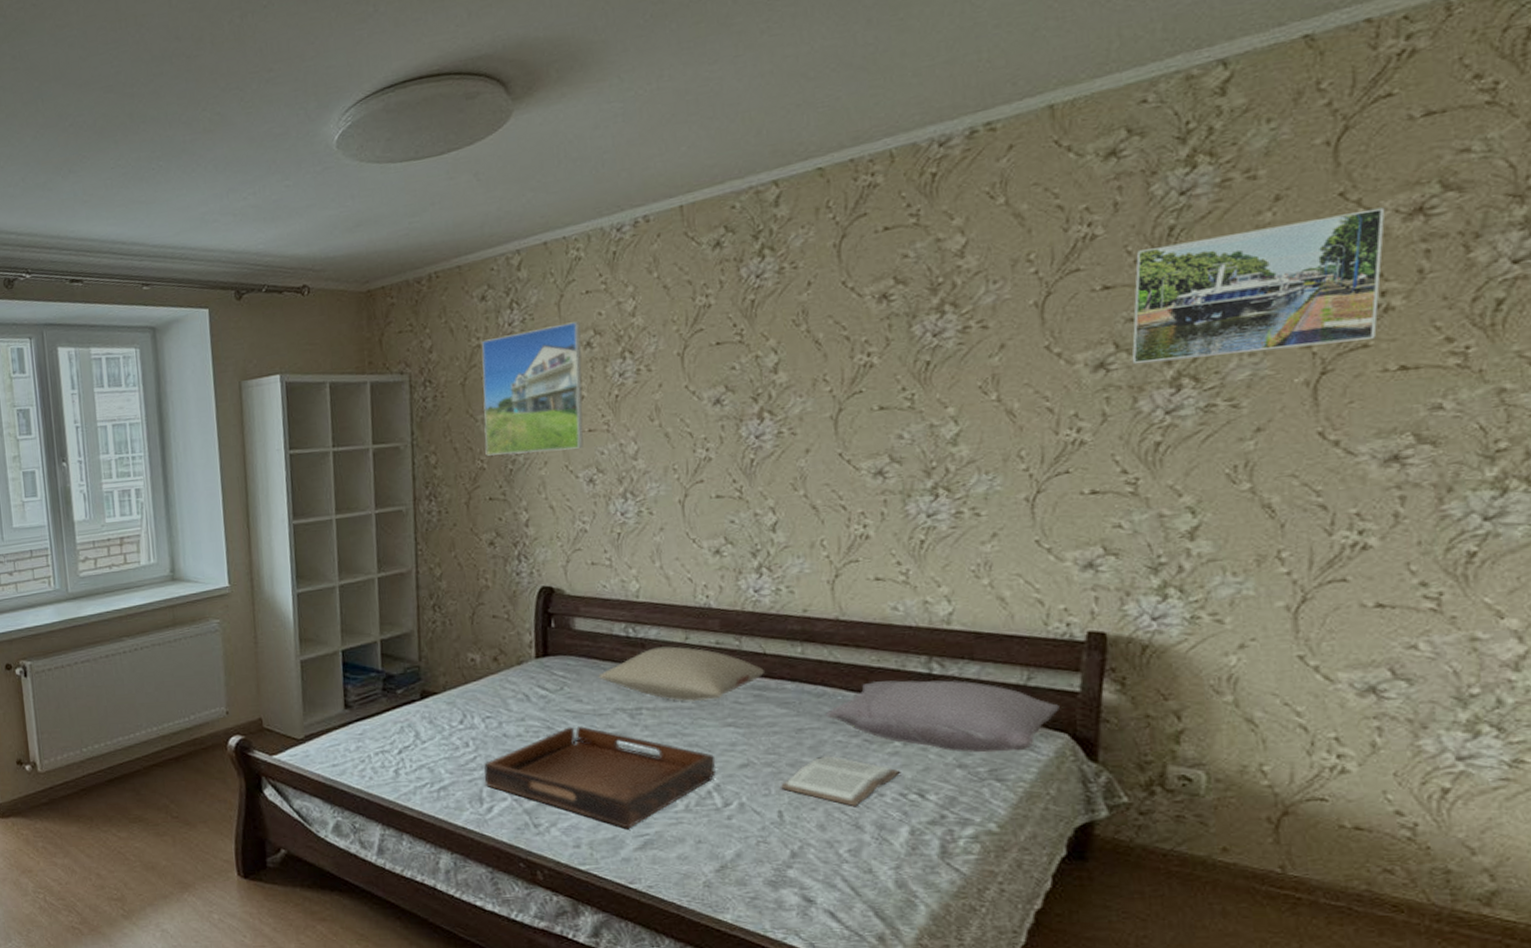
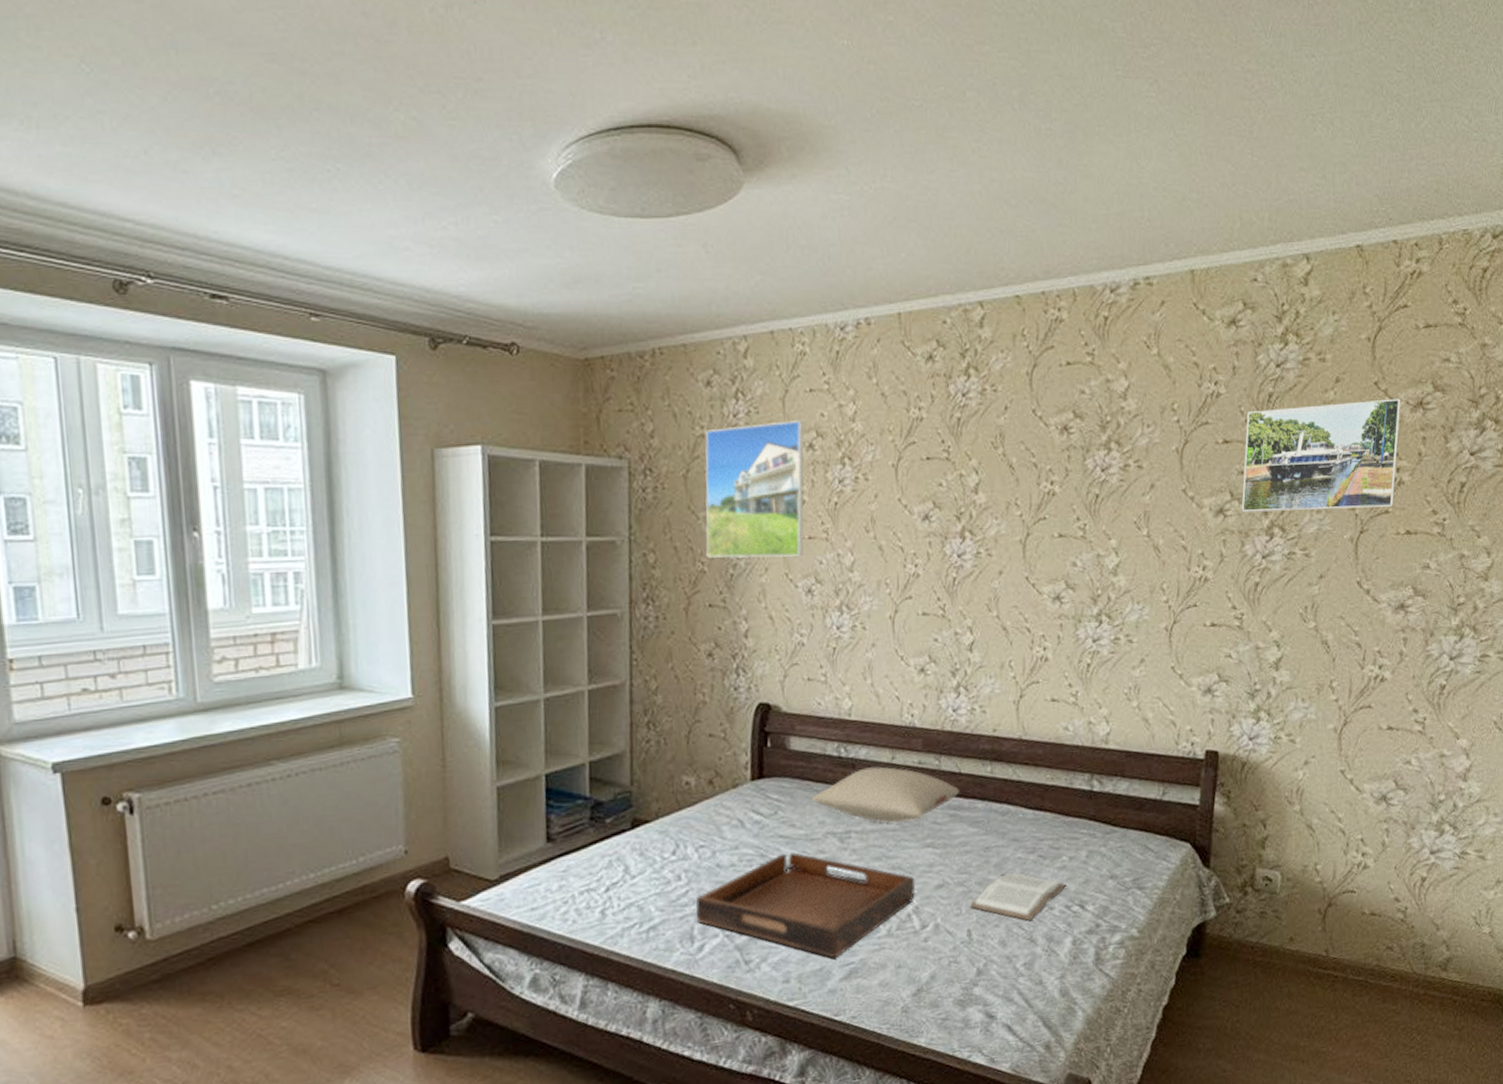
pillow: present [826,680,1060,753] -> none [1009,796,1185,864]

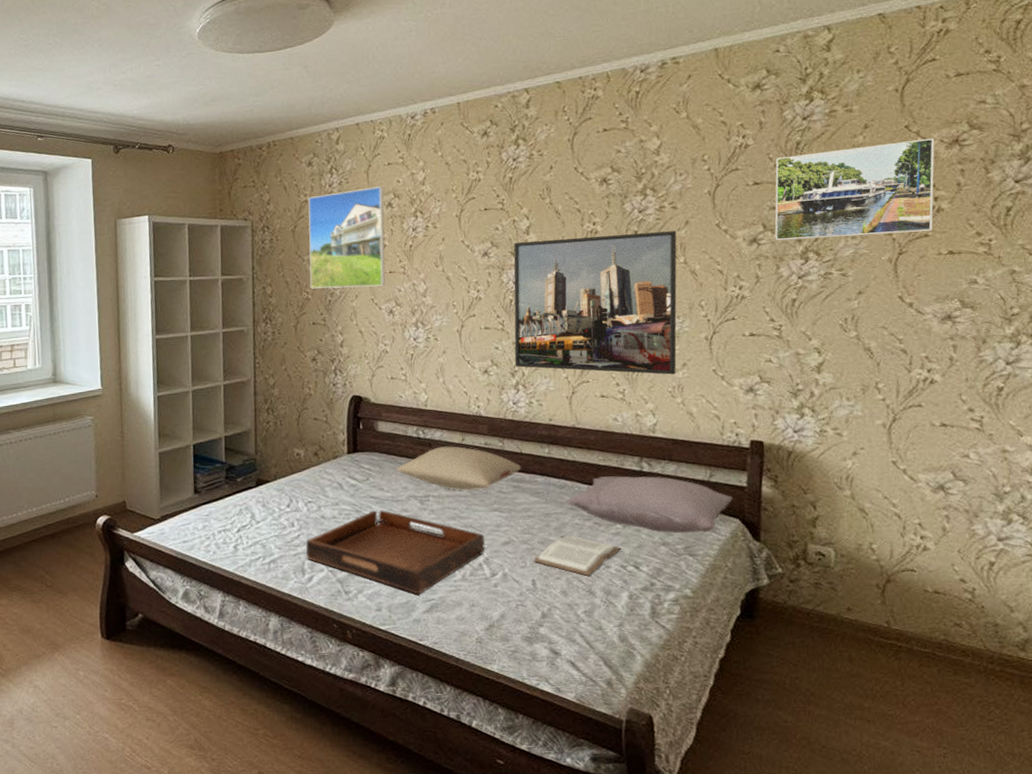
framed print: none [956,496,1141,673] -> present [513,231,677,375]
pillow: none [1009,796,1185,864] -> present [566,476,733,534]

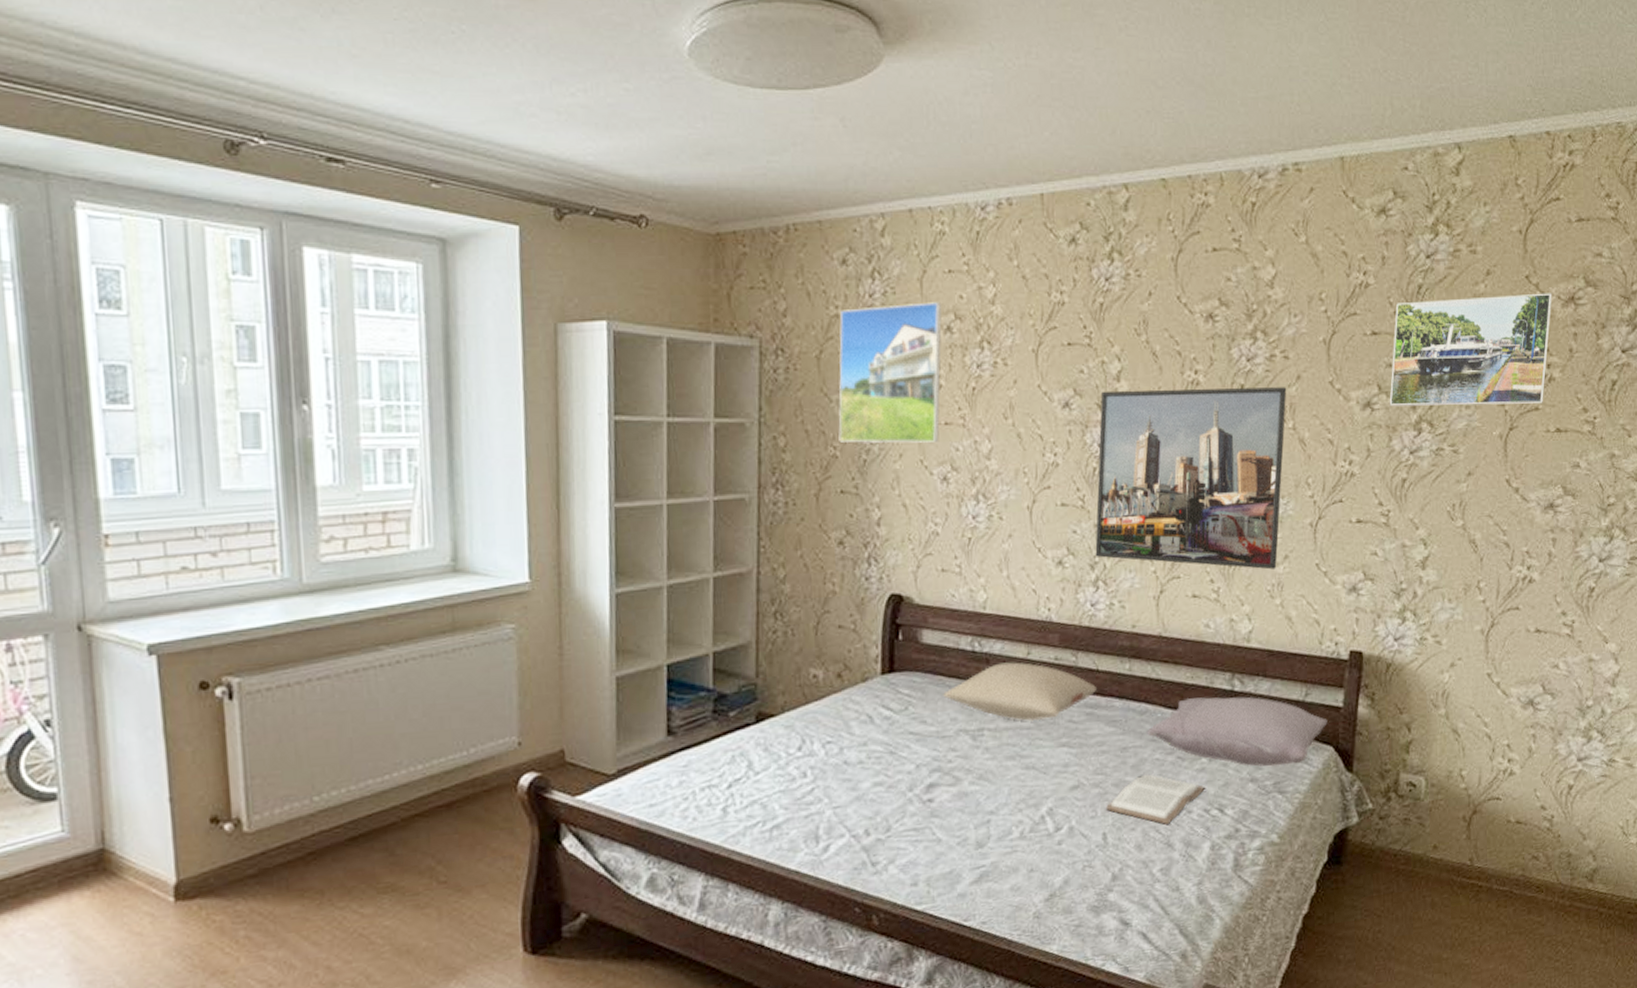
serving tray: present [306,510,485,595] -> none [821,750,1050,861]

